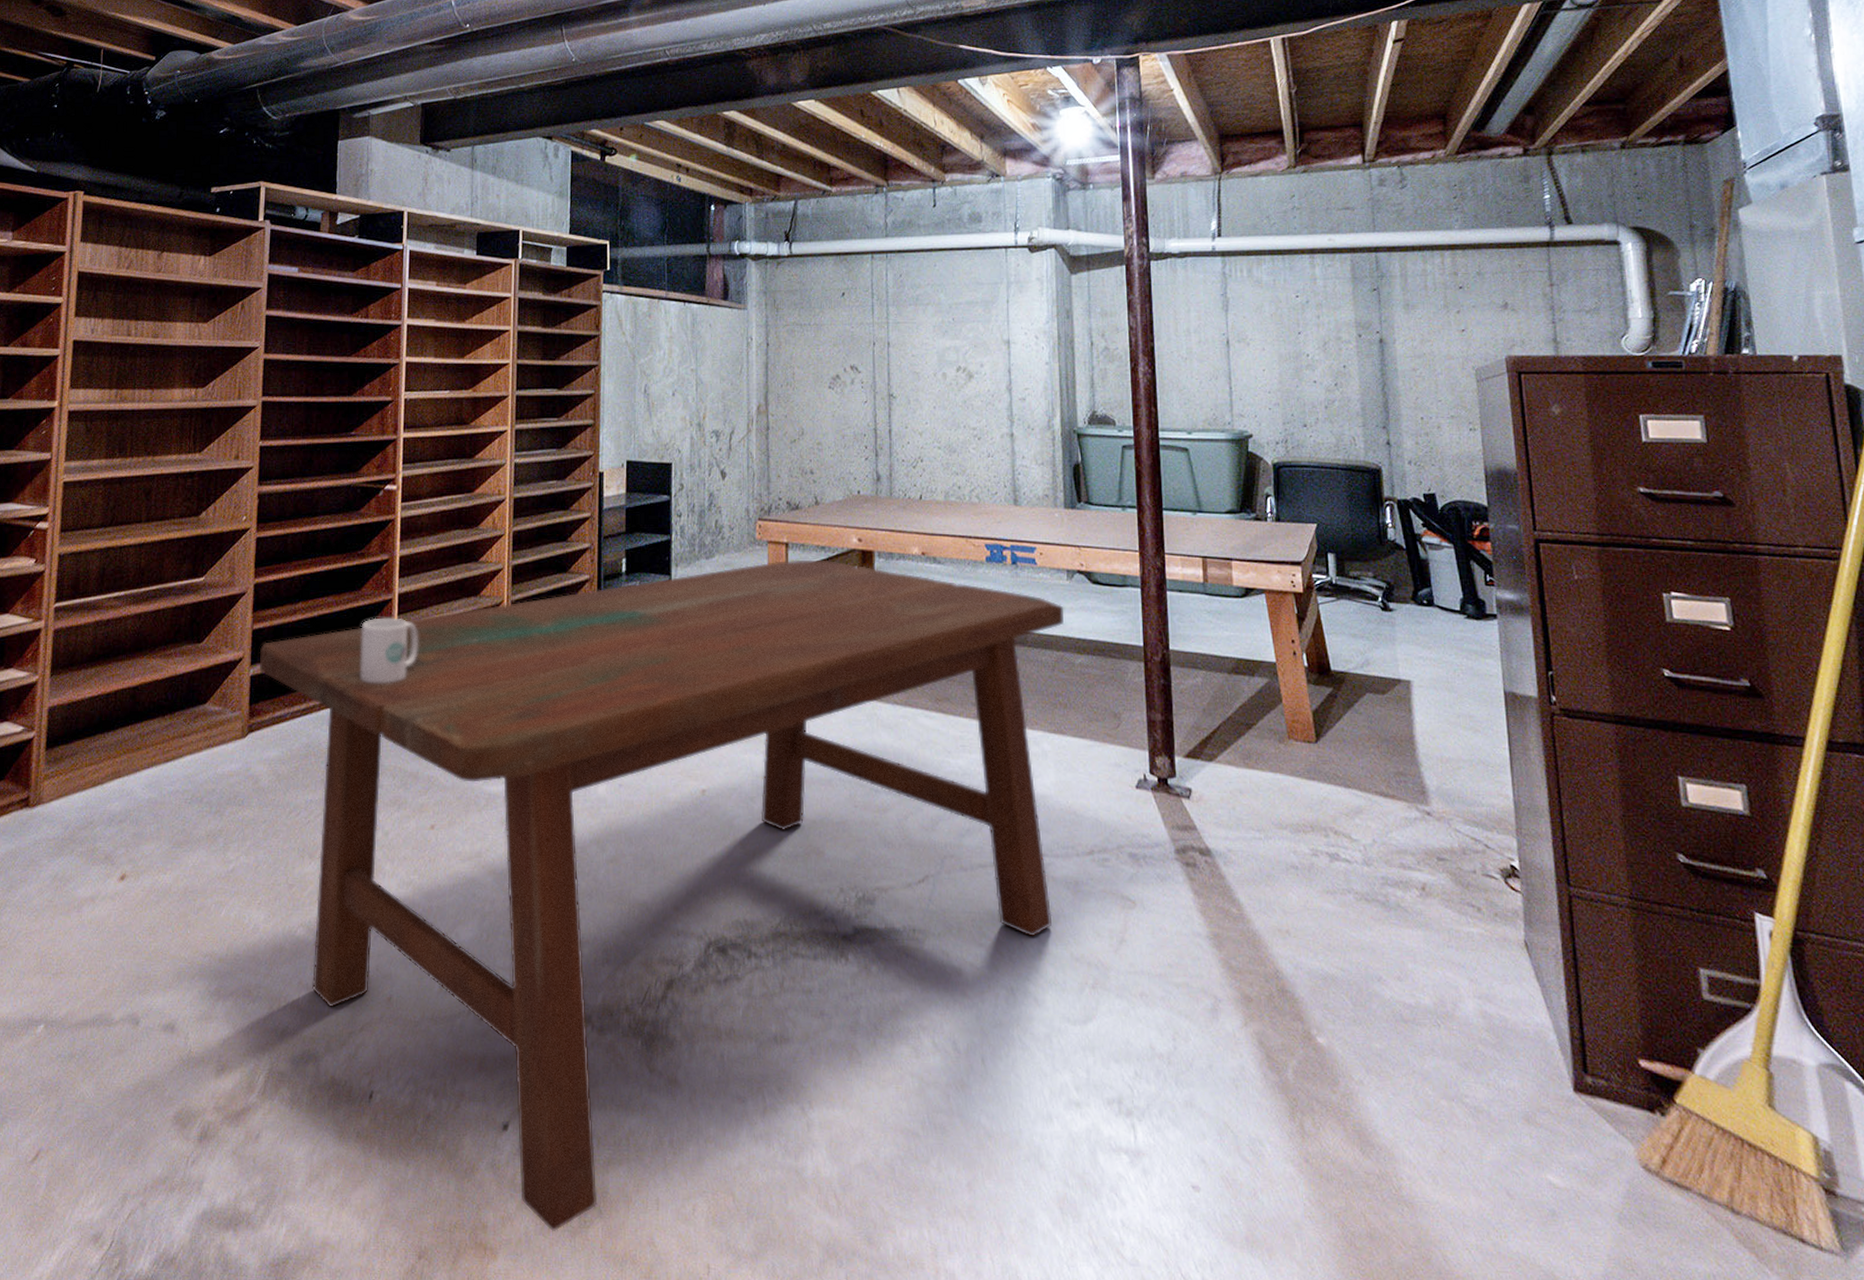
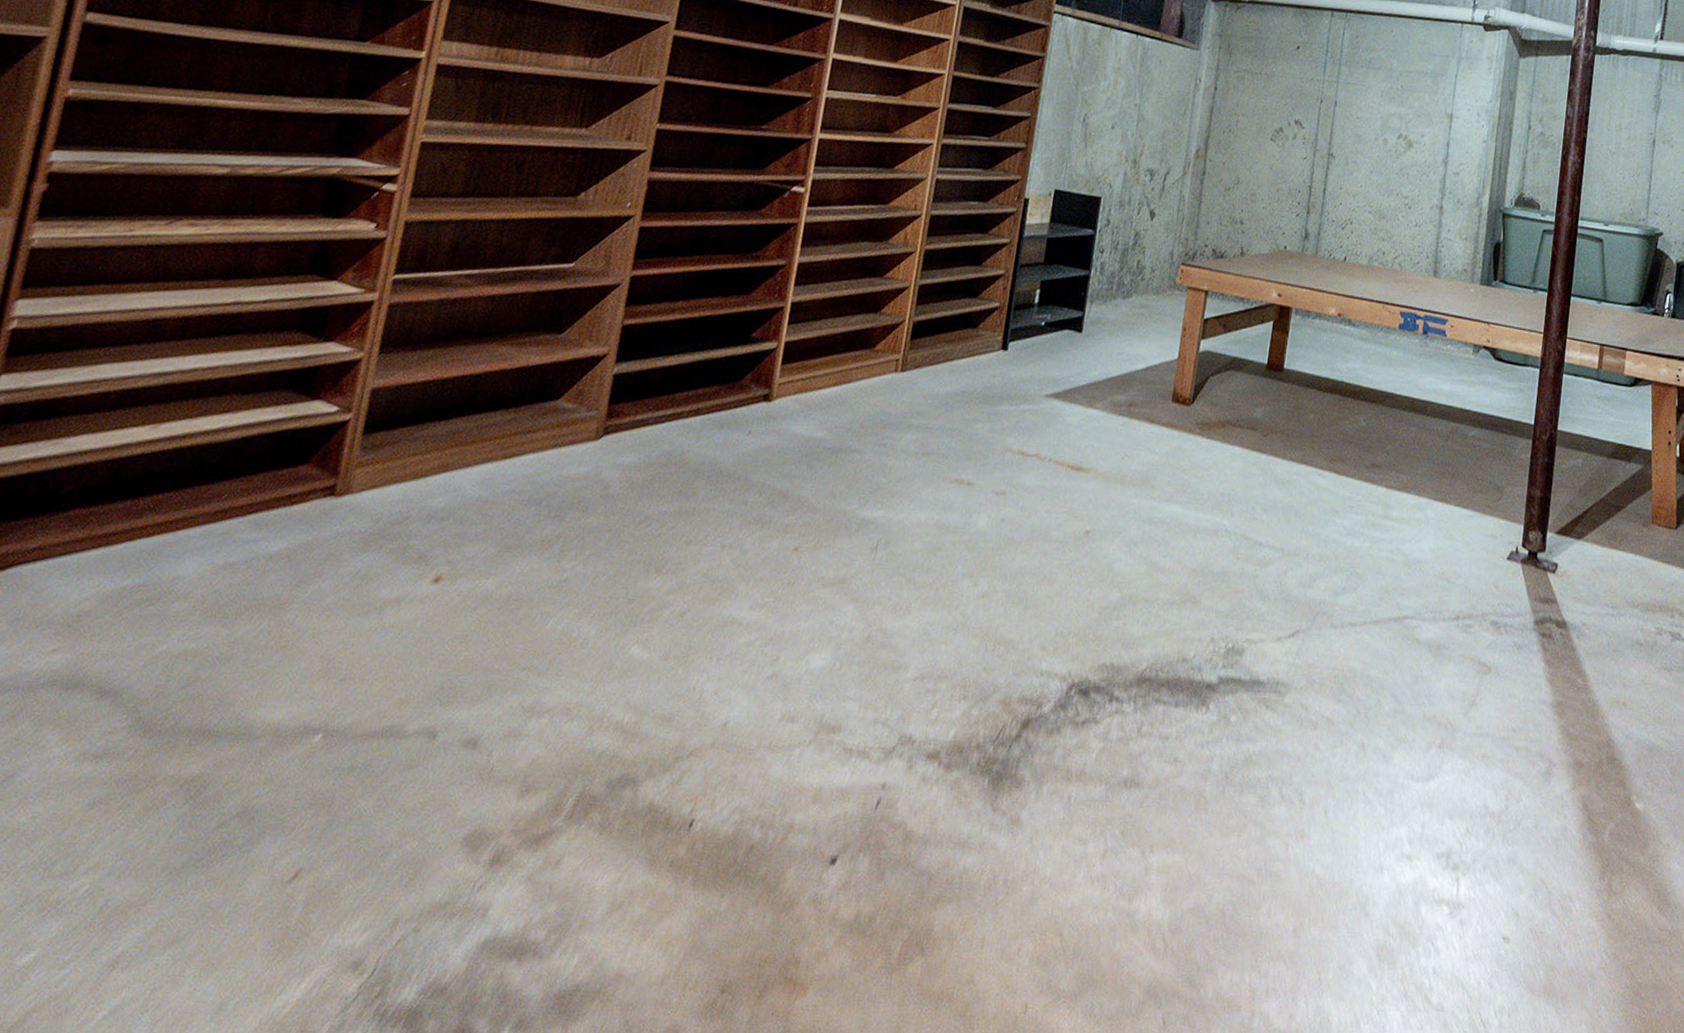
dining table: present [259,559,1064,1231] -> none [624,307,1466,968]
mug: present [361,617,418,684] -> none [738,325,808,396]

